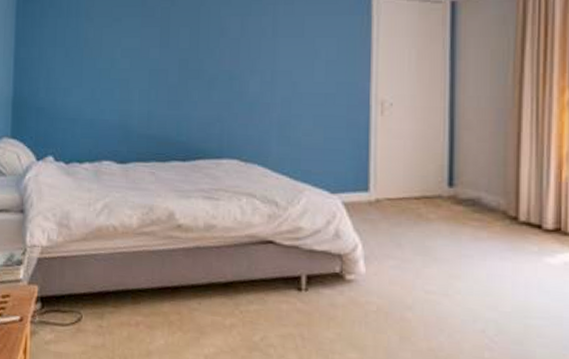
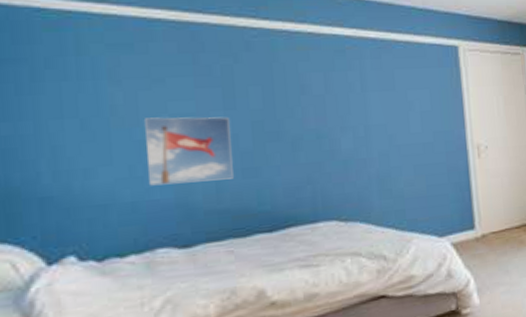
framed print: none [103,50,163,109] -> present [145,117,234,186]

